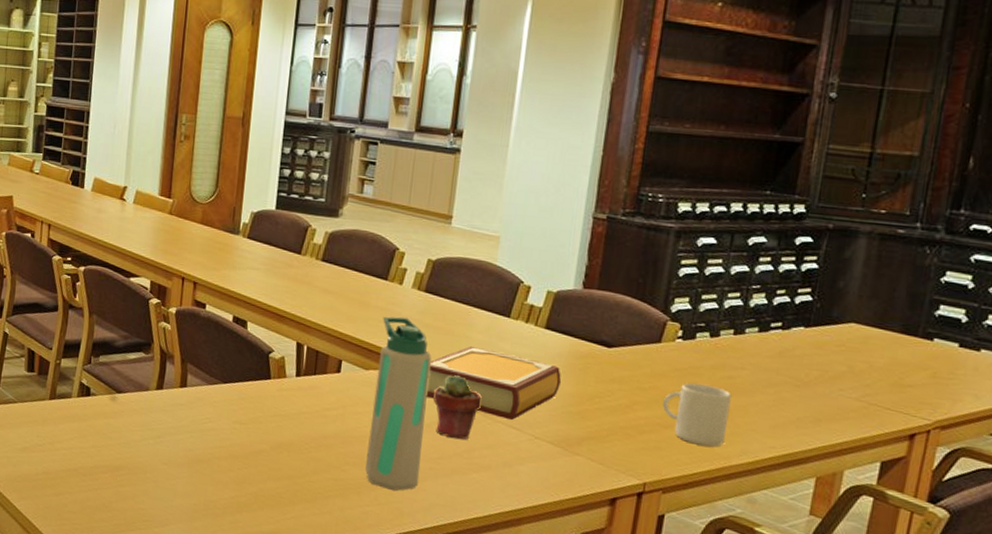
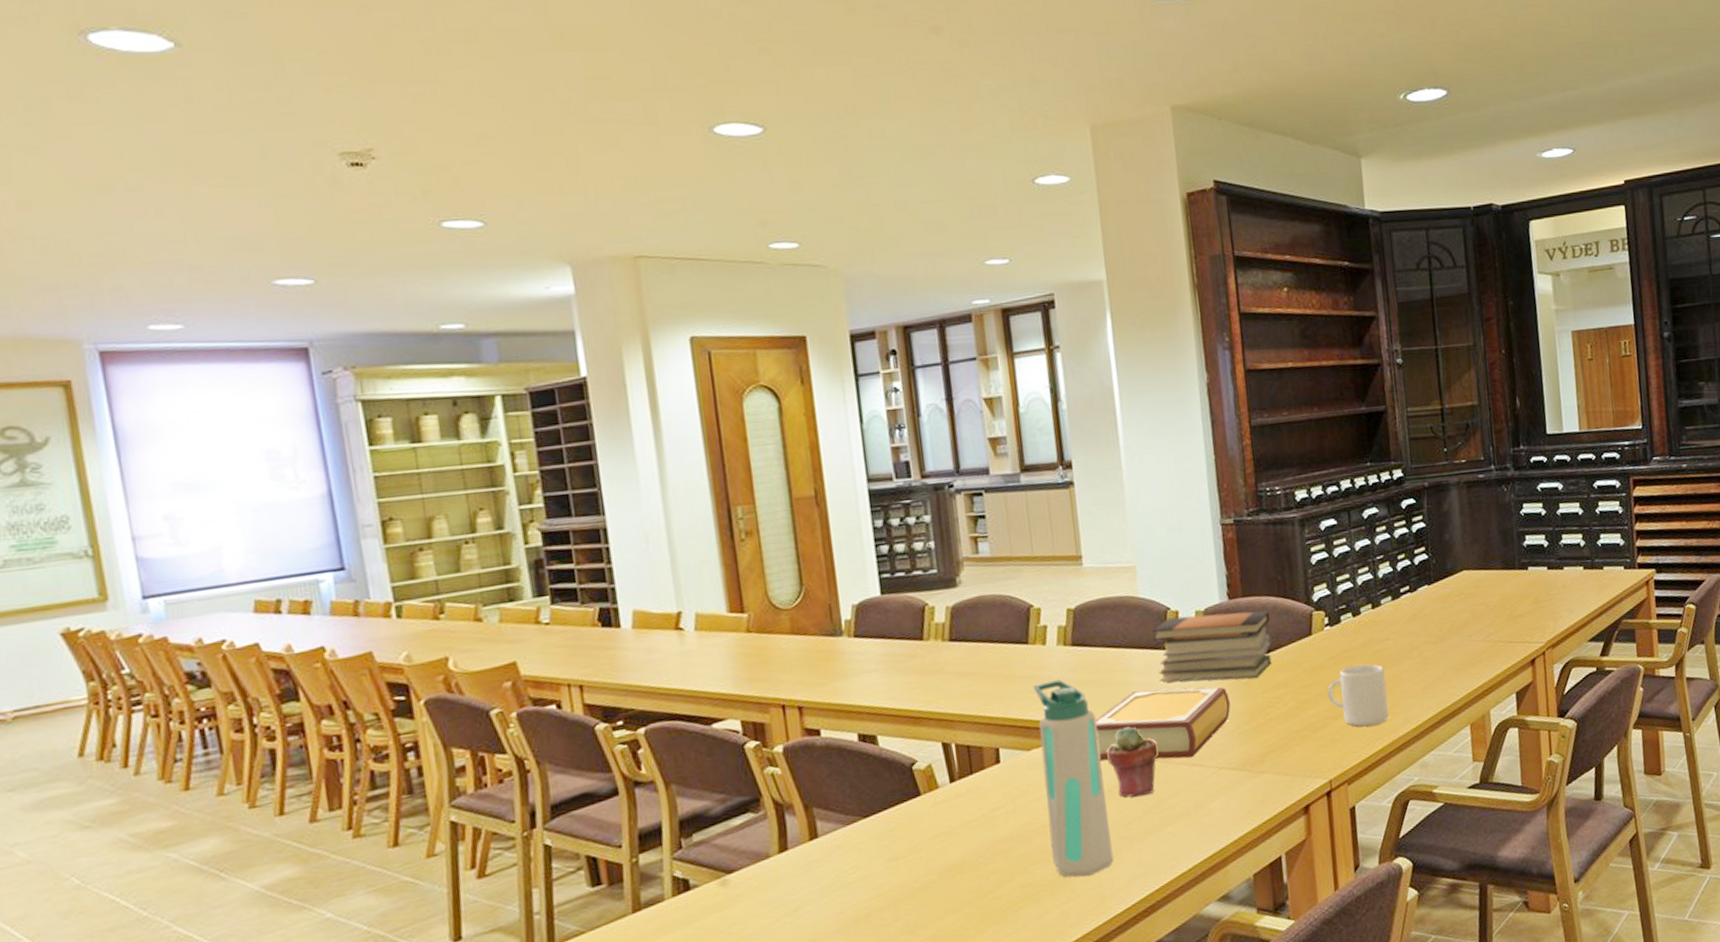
book stack: none [498,290,622,367] -> present [1152,610,1272,683]

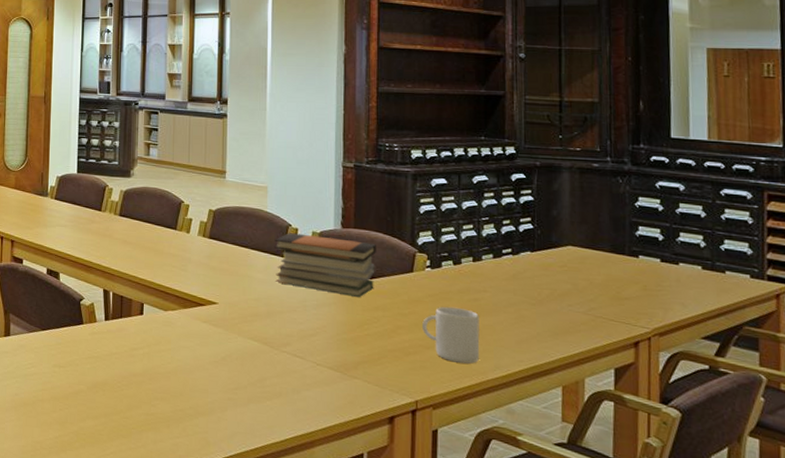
water bottle: present [1033,679,1114,877] -> none [172,261,221,422]
book: present [1094,687,1231,761] -> none [219,285,333,349]
potted succulent: present [1106,727,1158,798] -> none [225,311,267,370]

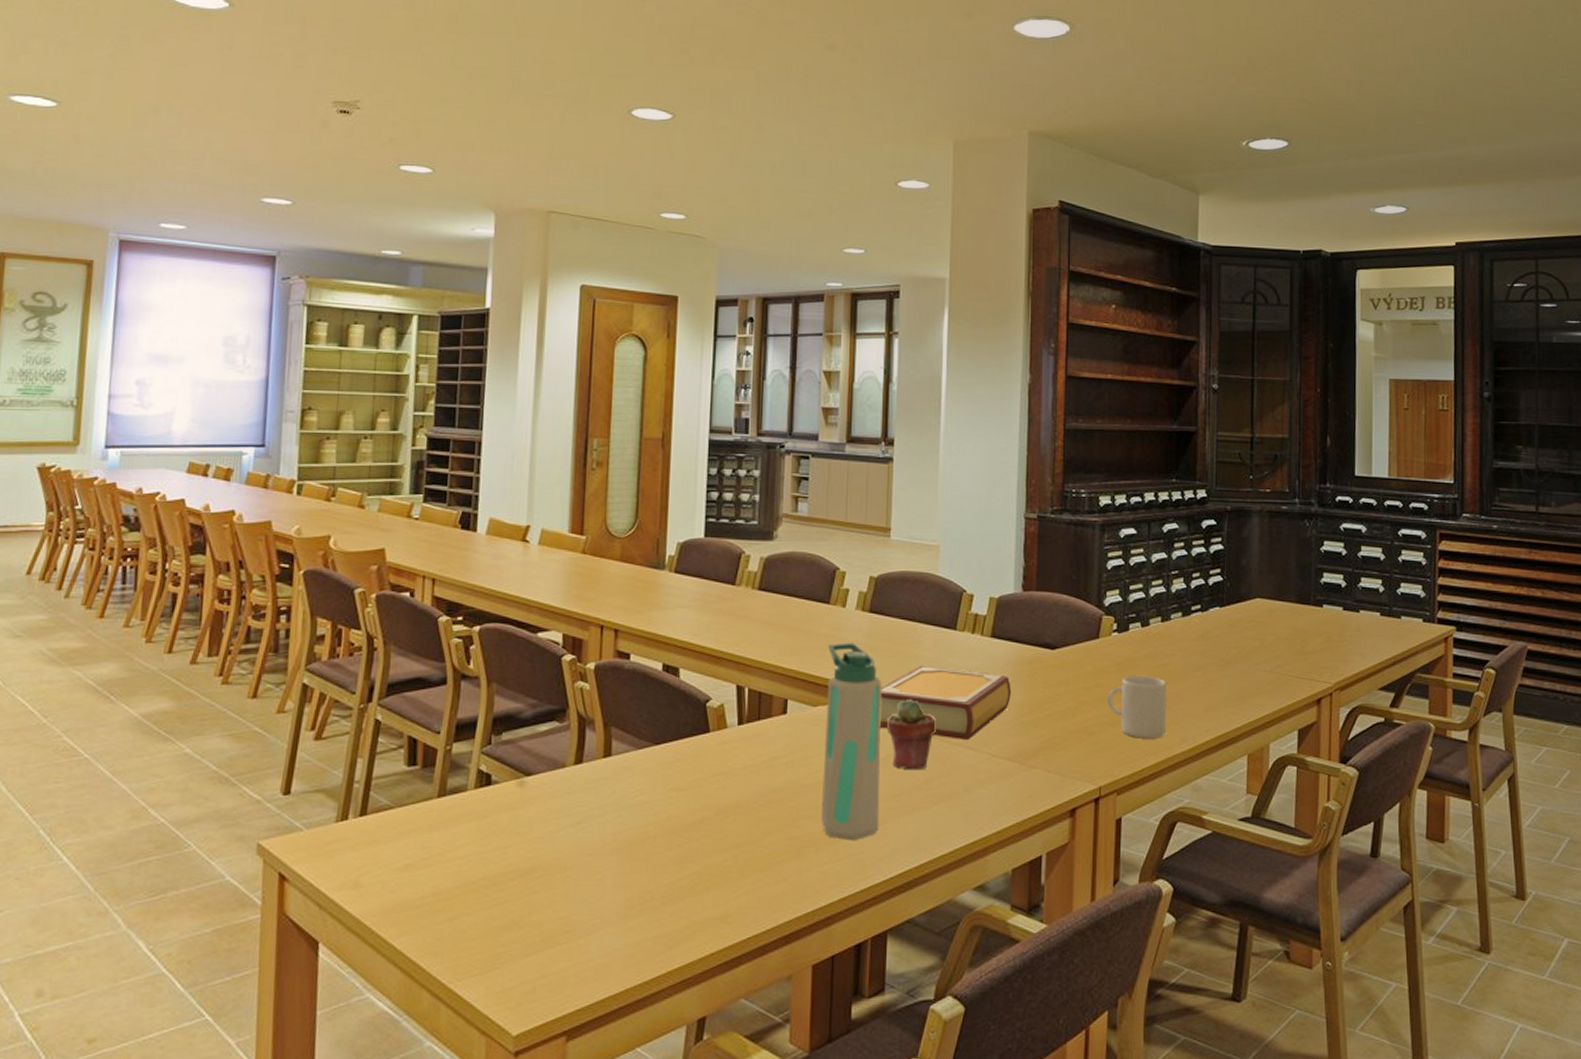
water bottle: none [172,261,221,422] -> present [821,642,881,840]
book: none [219,285,333,349] -> present [879,666,1011,740]
potted succulent: none [225,311,267,370] -> present [886,700,936,771]
book stack: present [274,233,376,297] -> none [946,600,1060,671]

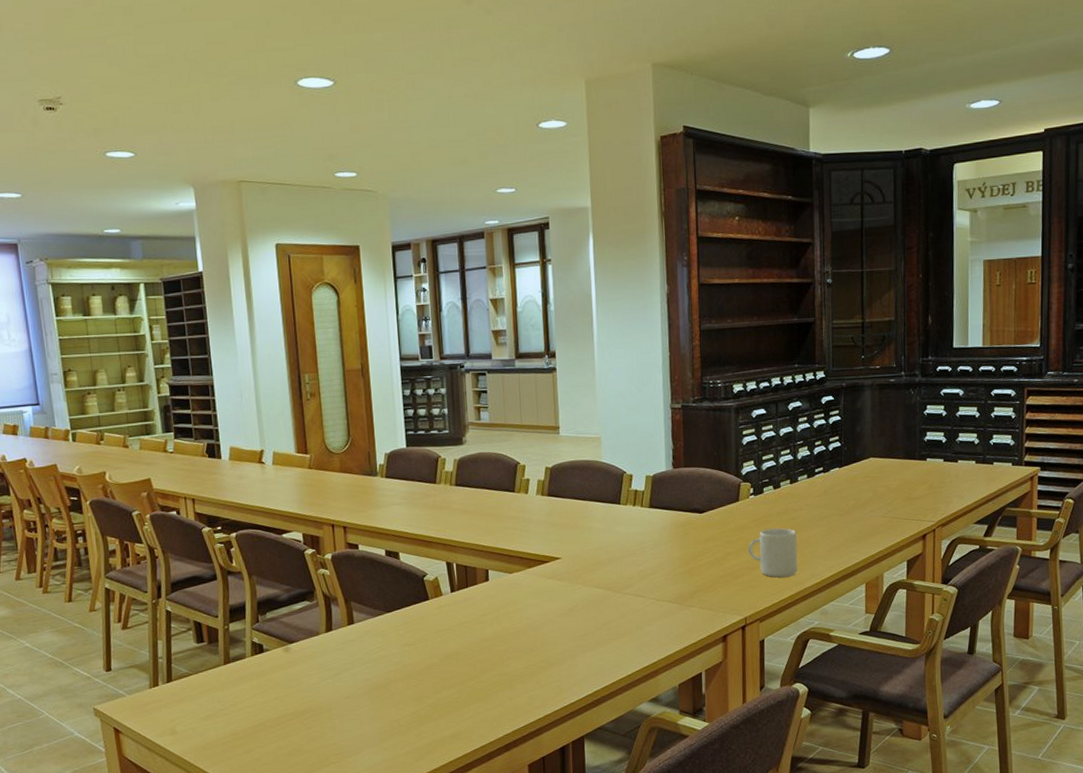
water bottle: present [821,642,881,840] -> none [517,521,571,672]
book: present [879,666,1011,740] -> none [562,534,669,590]
potted succulent: present [886,700,936,771] -> none [569,562,610,616]

